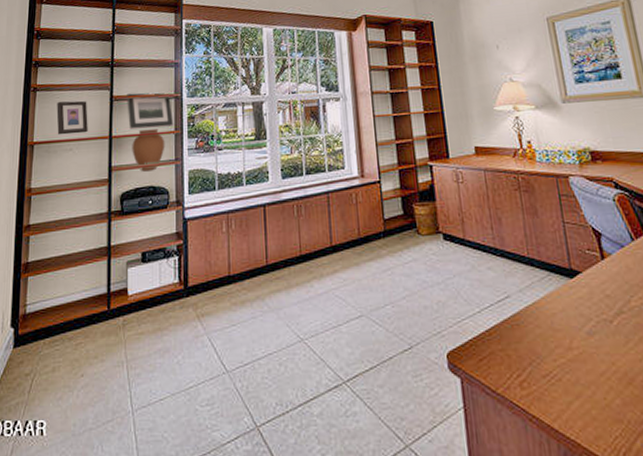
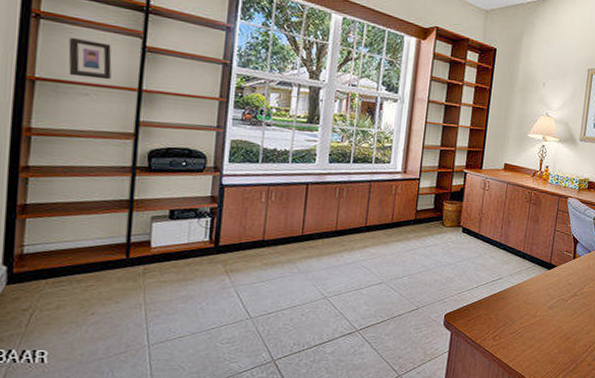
picture frame: present [127,92,174,130] -> none [163,47,219,93]
vase: present [132,129,165,172] -> none [166,89,207,134]

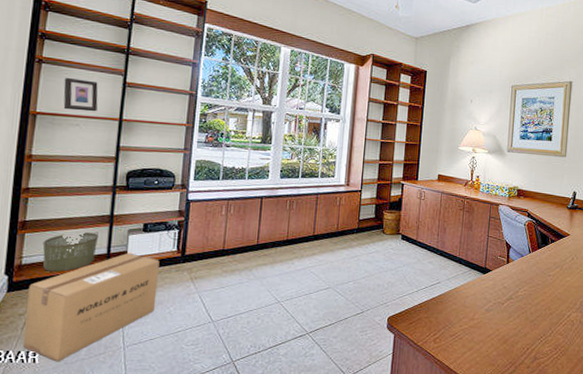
box: none [27,242,189,362] -> present [22,252,160,362]
basket: none [48,218,117,263] -> present [42,232,99,272]

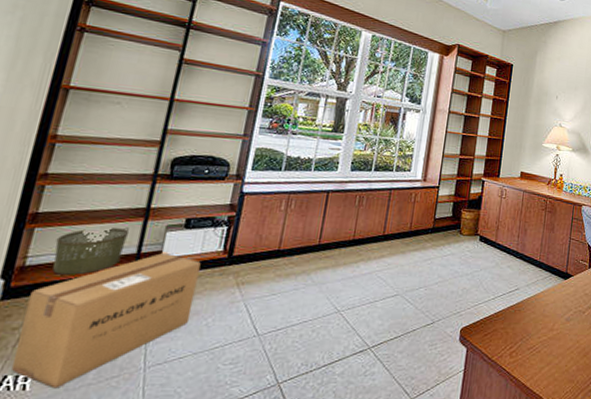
picture frame: present [63,77,98,112] -> none [104,49,150,90]

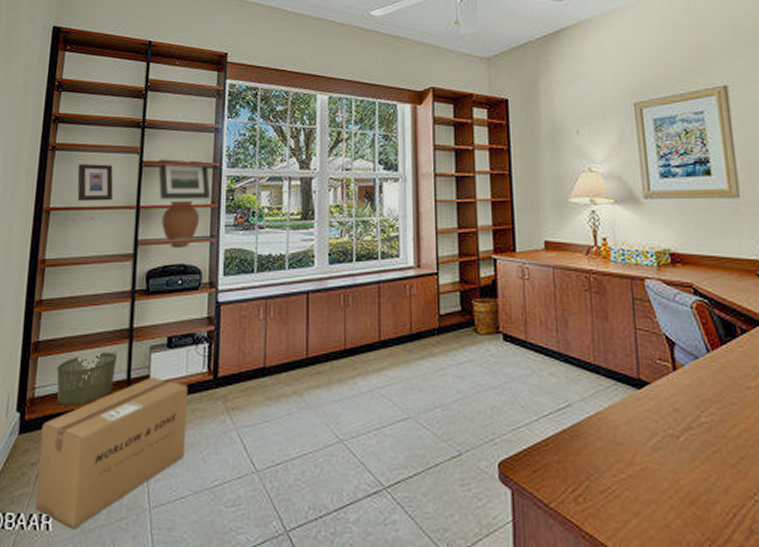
picture frame: none [104,49,150,90] -> present [77,163,114,202]
vase: none [195,99,236,142] -> present [161,201,200,248]
picture frame: none [196,59,251,102] -> present [158,159,211,200]

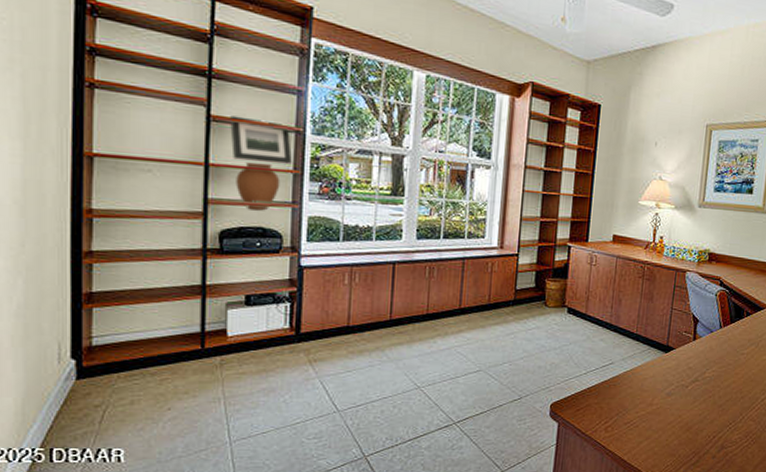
box: present [34,376,188,530] -> none [102,330,268,461]
basket: present [56,351,118,406] -> none [117,305,189,355]
picture frame: present [77,163,114,202] -> none [127,107,174,154]

